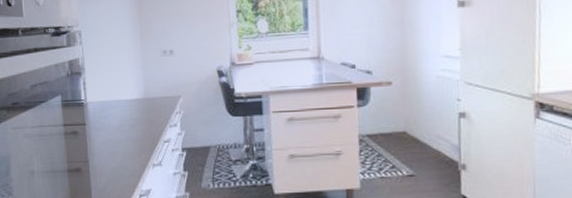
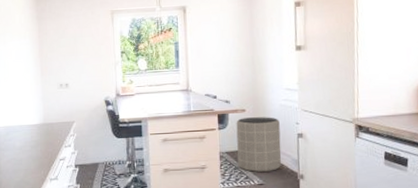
trash can: none [380,91,438,160] -> present [236,117,282,172]

